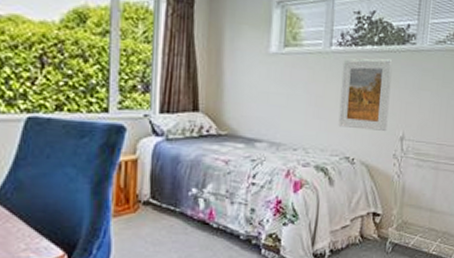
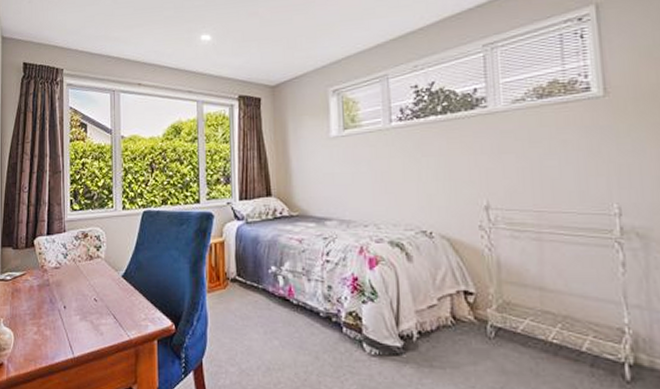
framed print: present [338,58,393,131] -> none [405,125,467,201]

